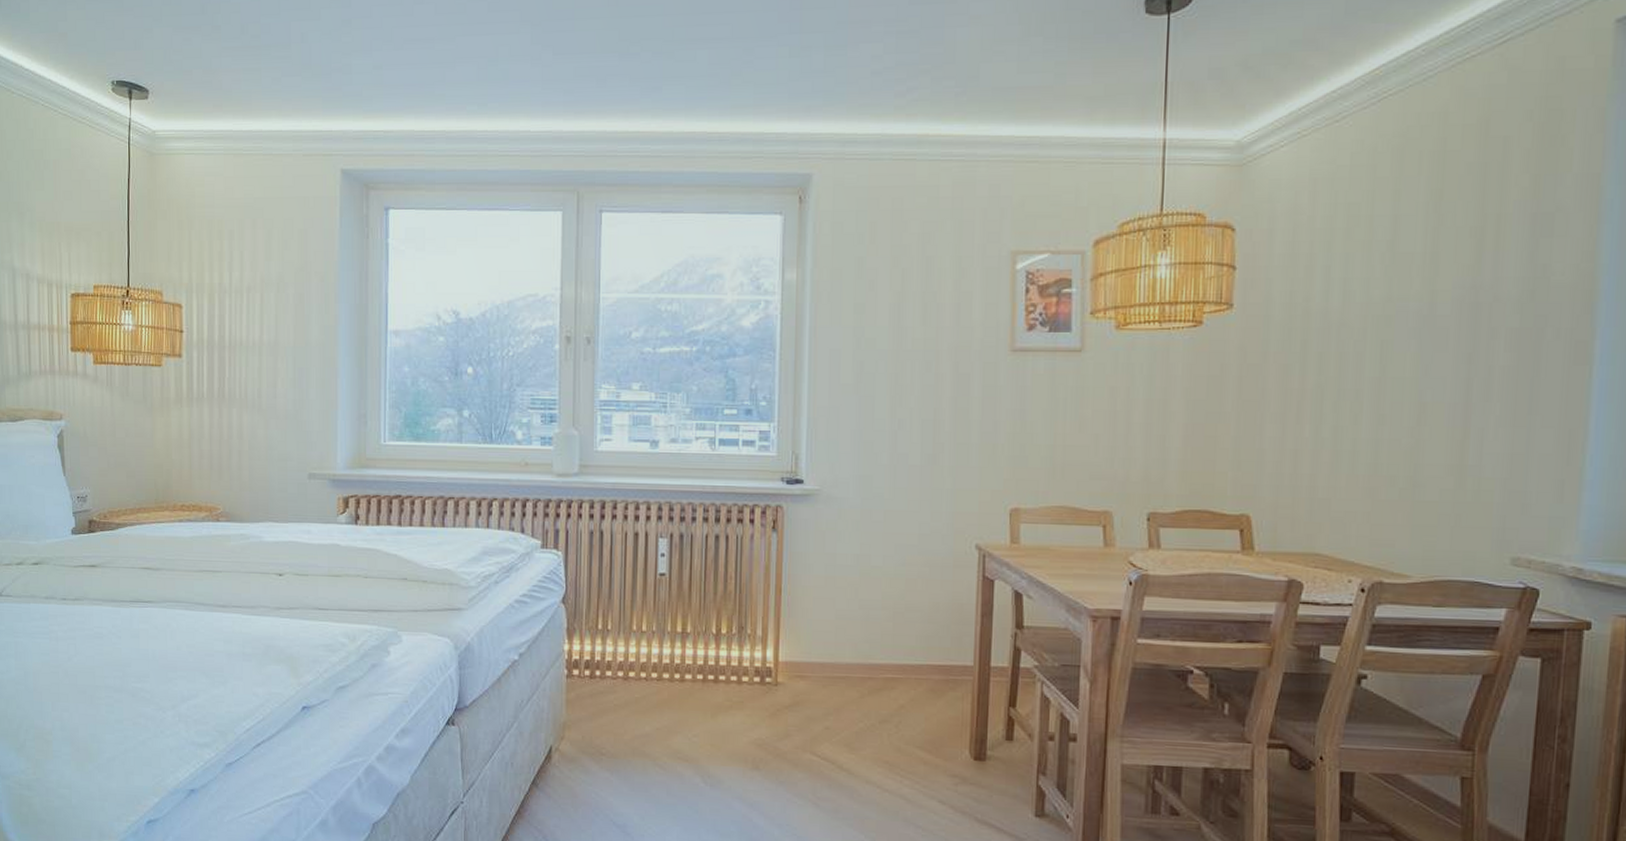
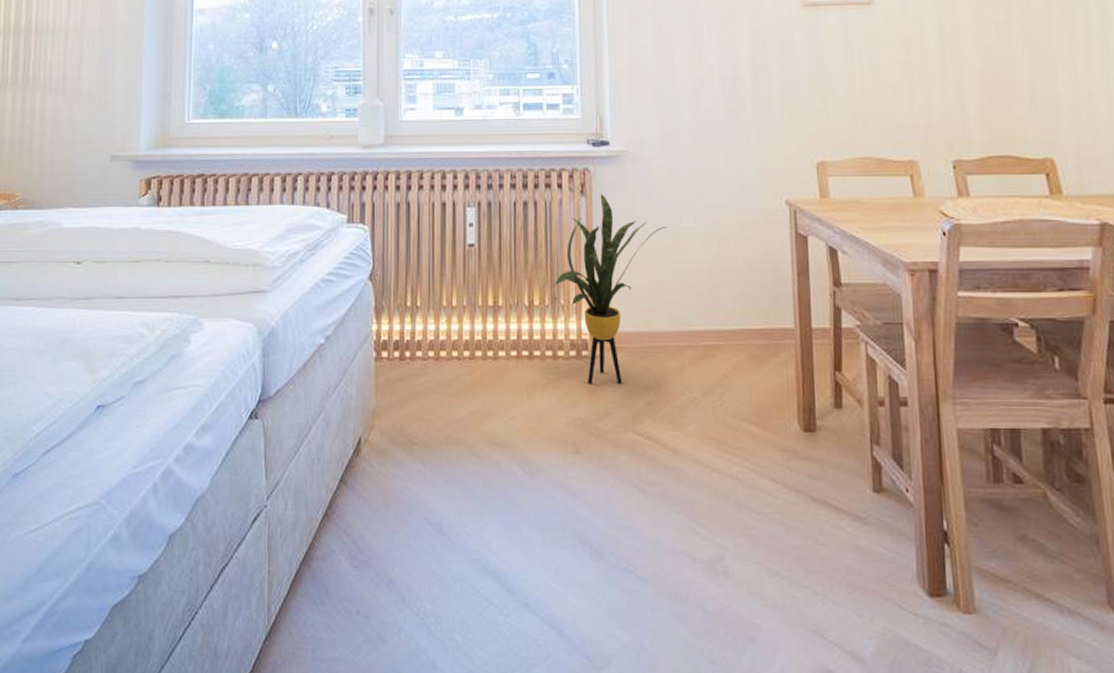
house plant: none [741,531,856,709] -> present [553,194,668,385]

